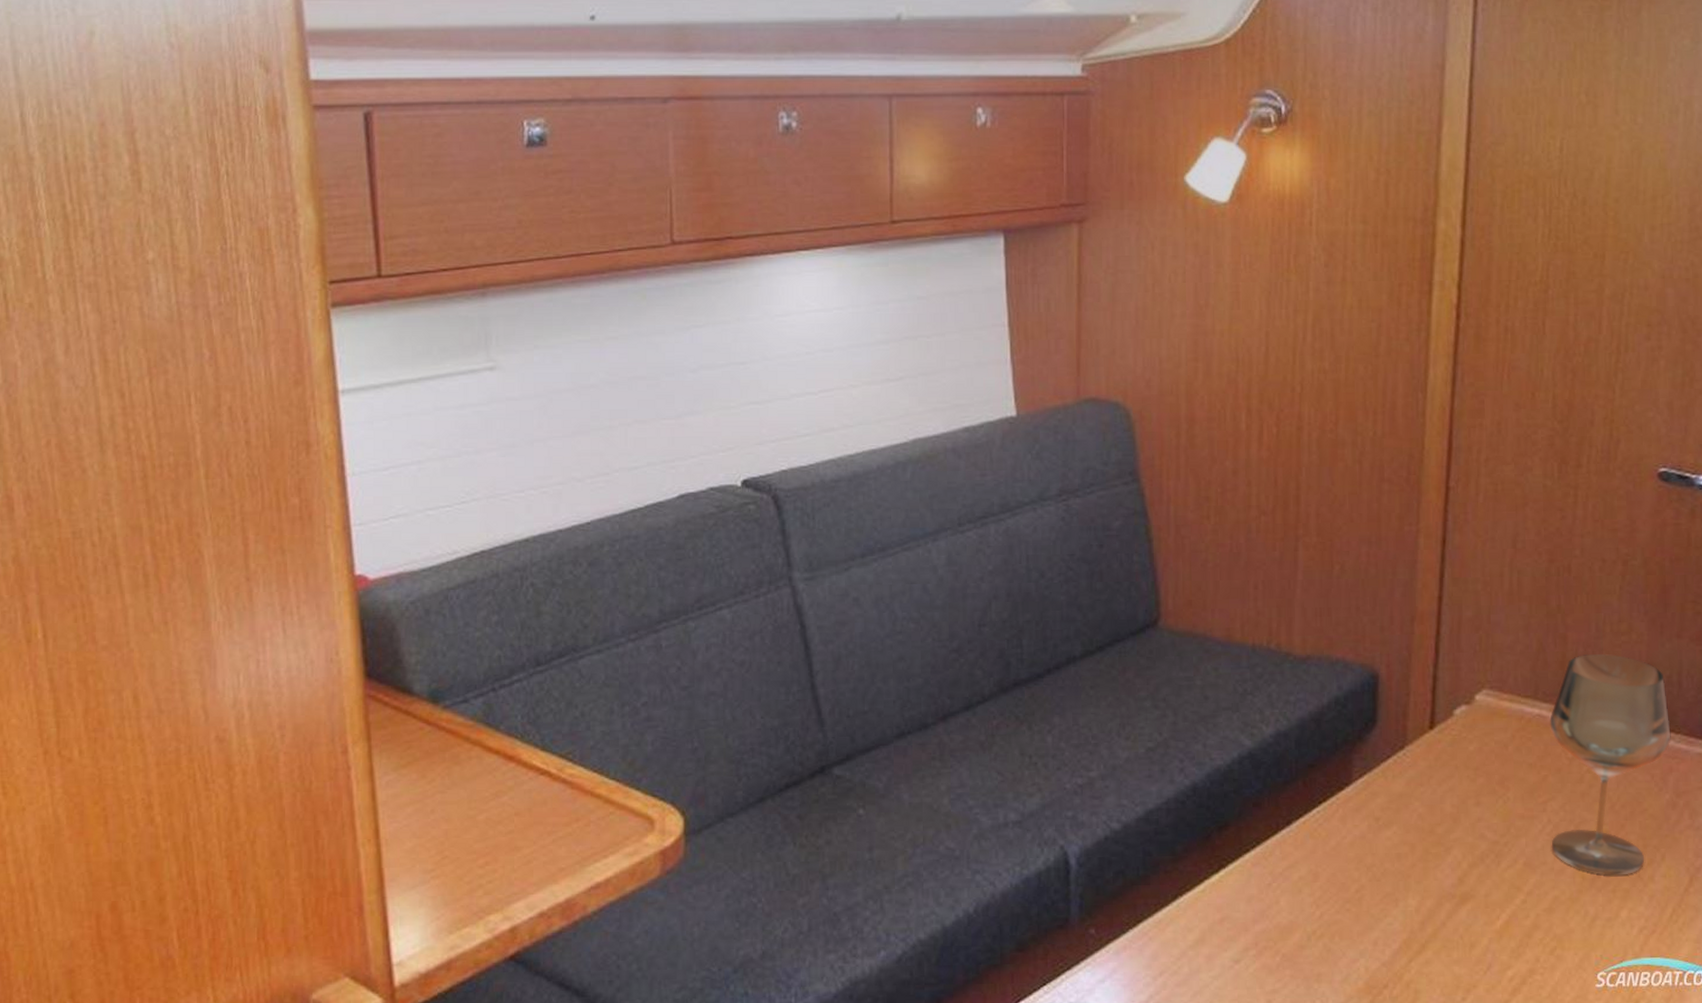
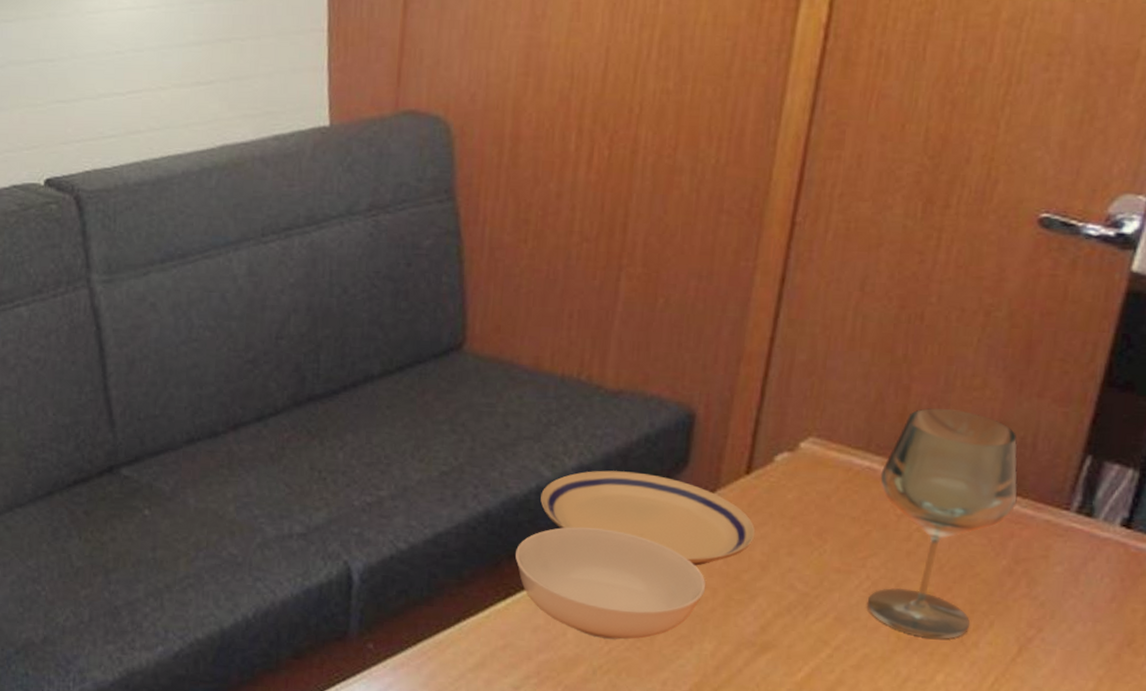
bowl: none [1223,793,1405,903] -> present [514,527,706,639]
plate: none [1243,735,1444,823] -> present [540,470,756,566]

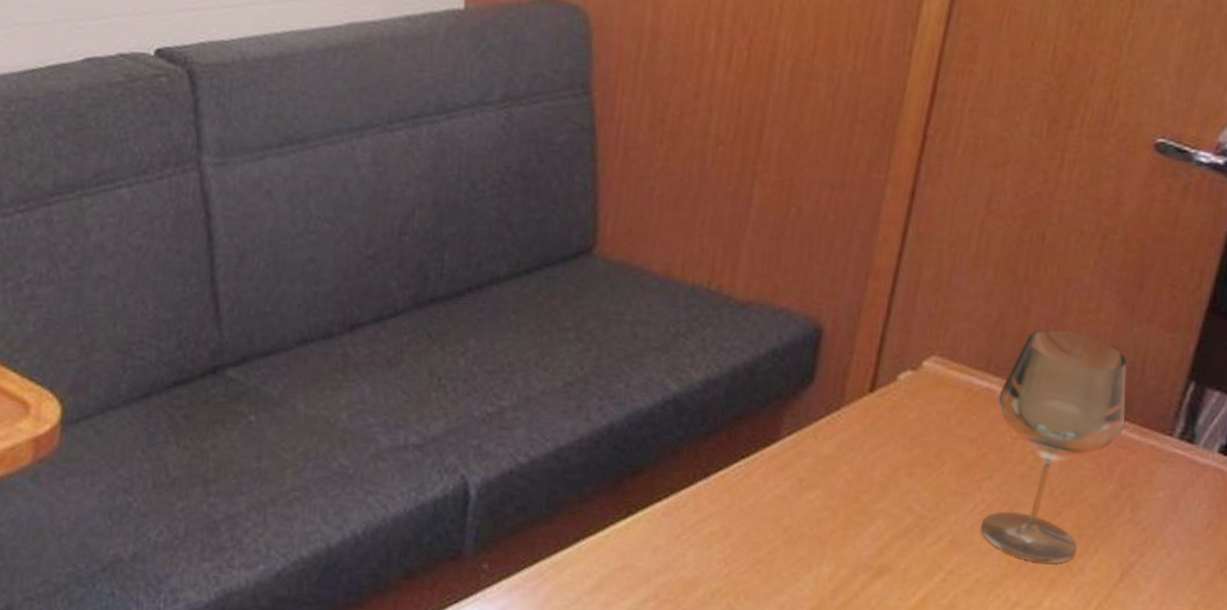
bowl: present [514,527,706,639] -> none [637,443,827,561]
plate: present [540,470,756,566] -> none [665,384,877,486]

